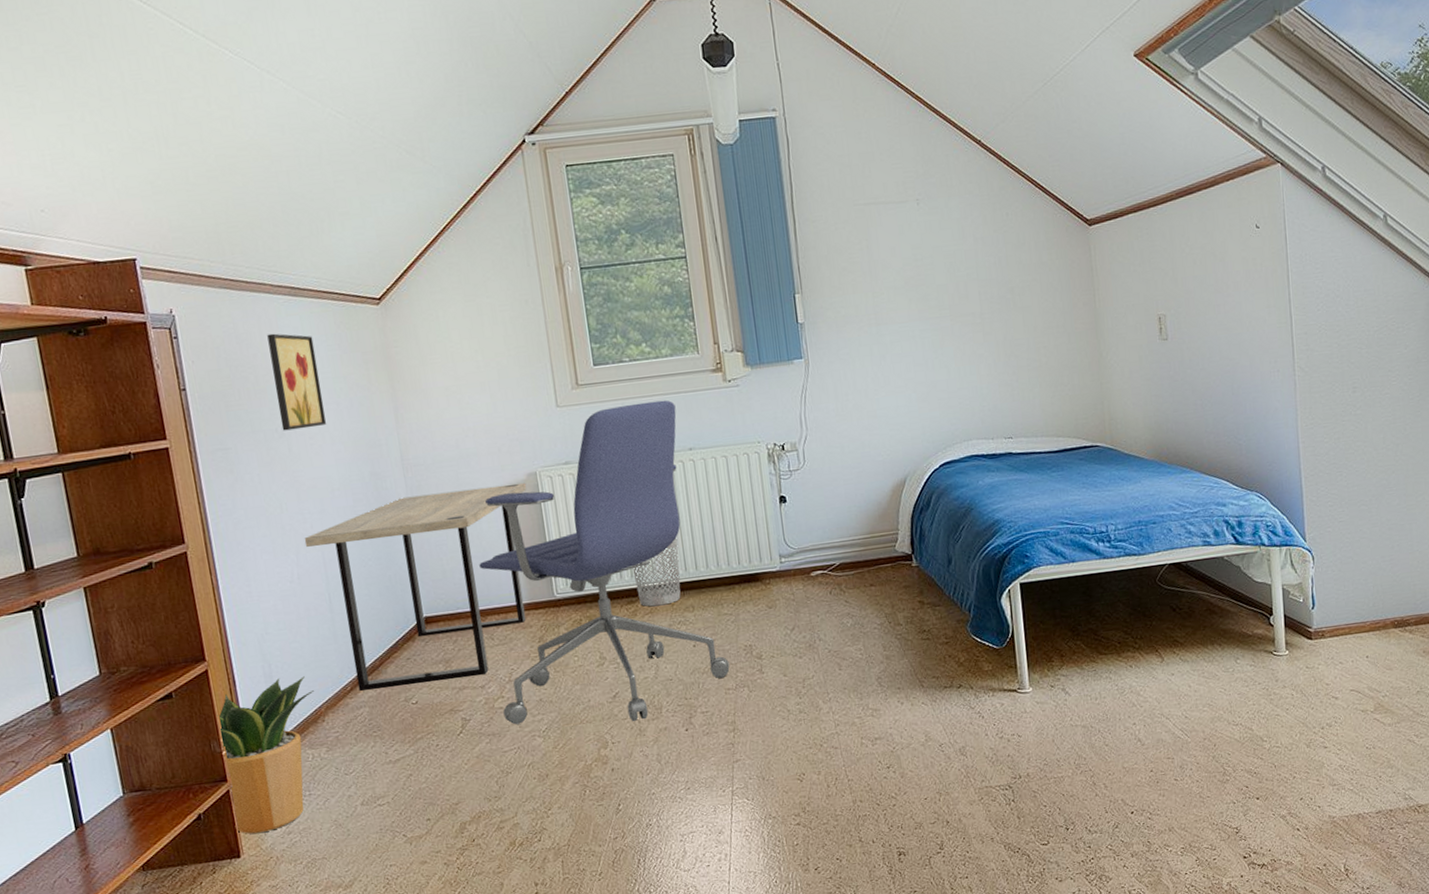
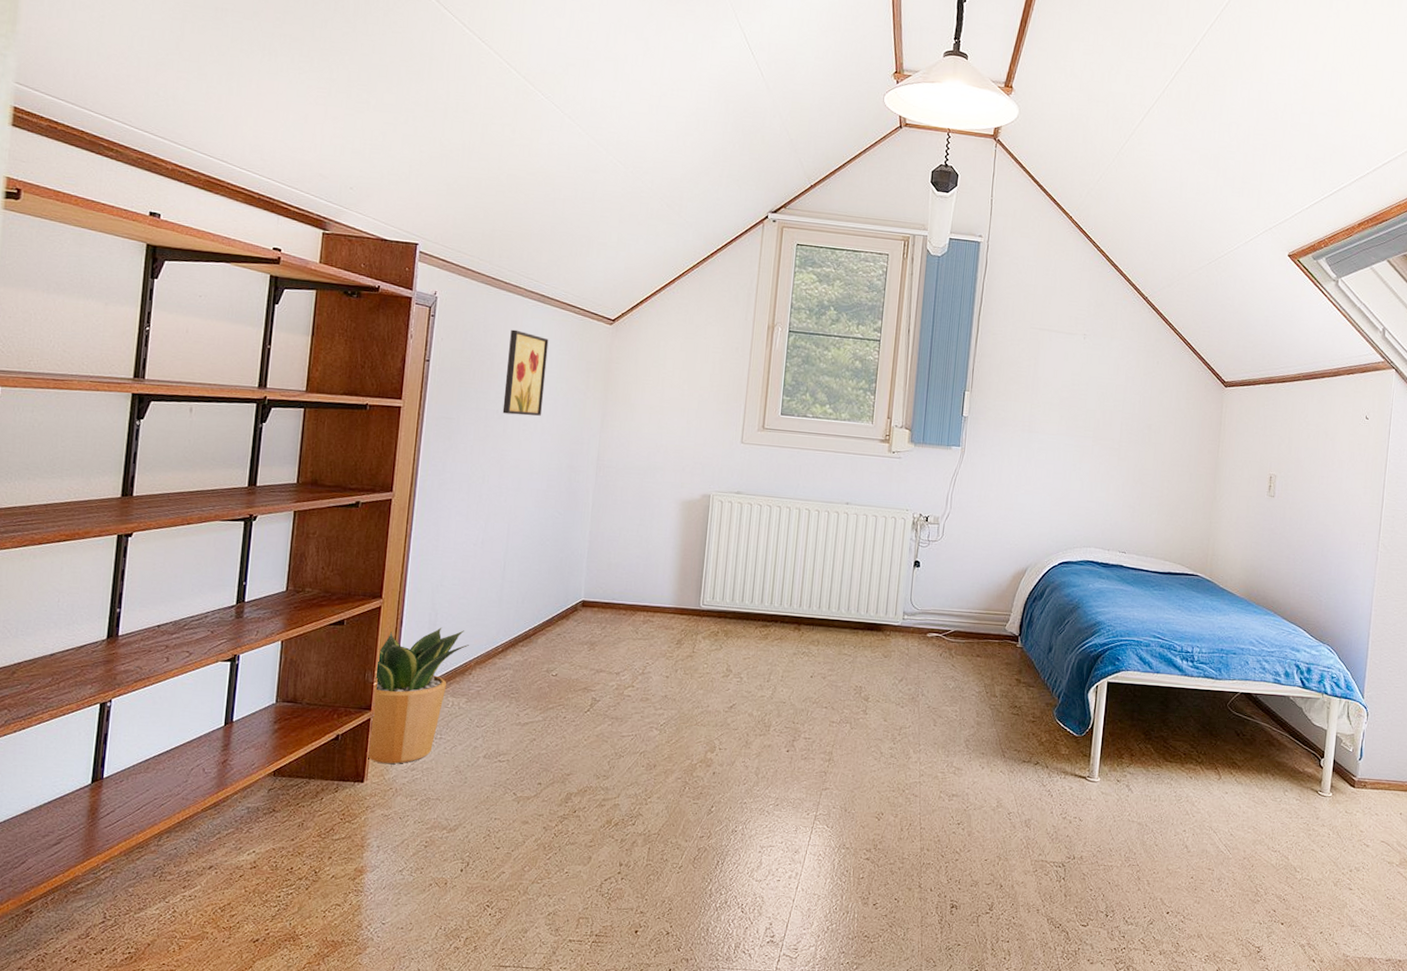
desk: present [304,482,527,692] -> none [495,492,699,664]
office chair: present [479,400,730,725] -> none [630,453,843,734]
wastebasket: present [632,536,681,607] -> none [772,577,819,635]

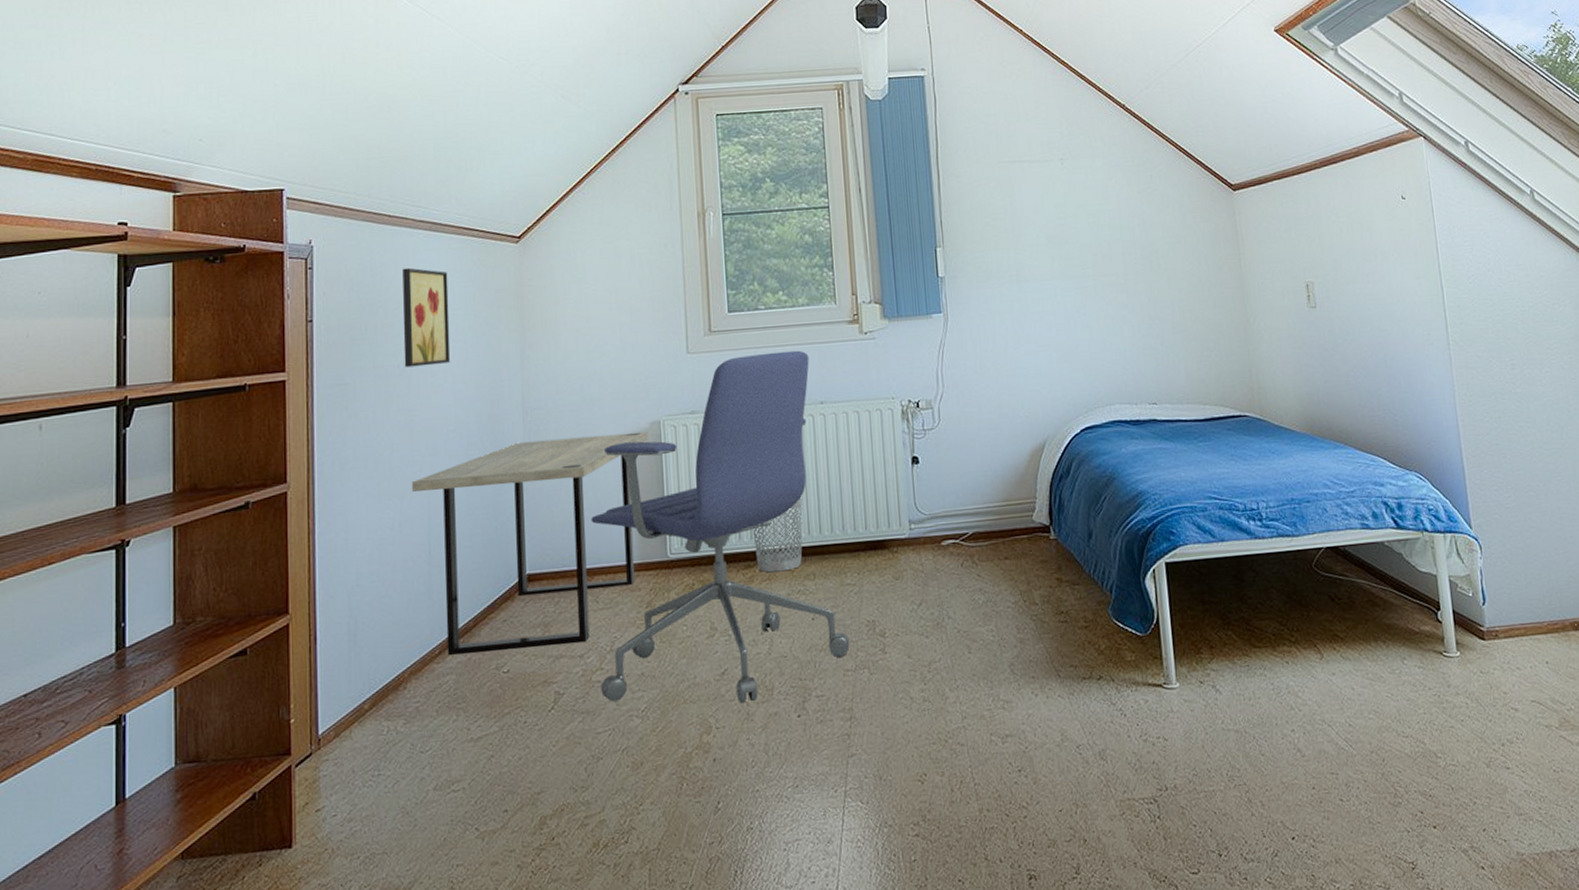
potted plant: present [366,627,469,764] -> none [290,636,399,820]
desk: none [495,492,699,664] -> present [411,431,649,656]
office chair: none [630,453,843,734] -> present [591,350,850,705]
wastebasket: none [772,577,819,635] -> present [752,496,803,573]

